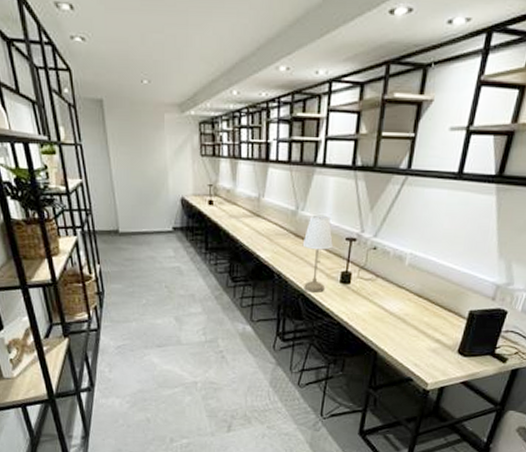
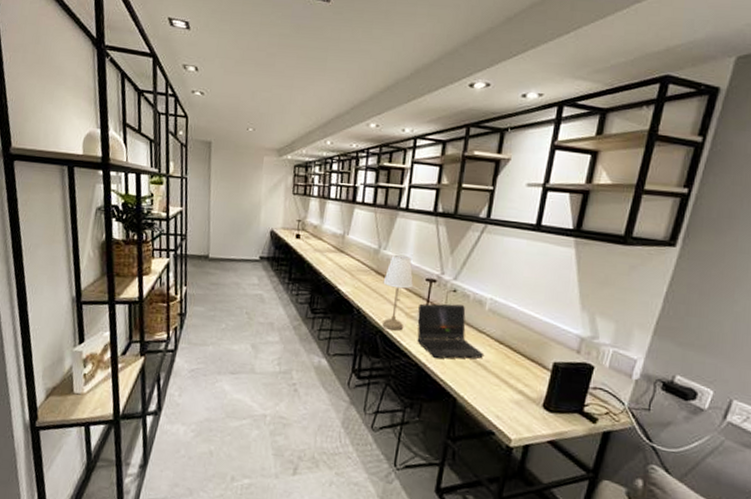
laptop computer: none [338,262,404,317] -> present [417,303,485,359]

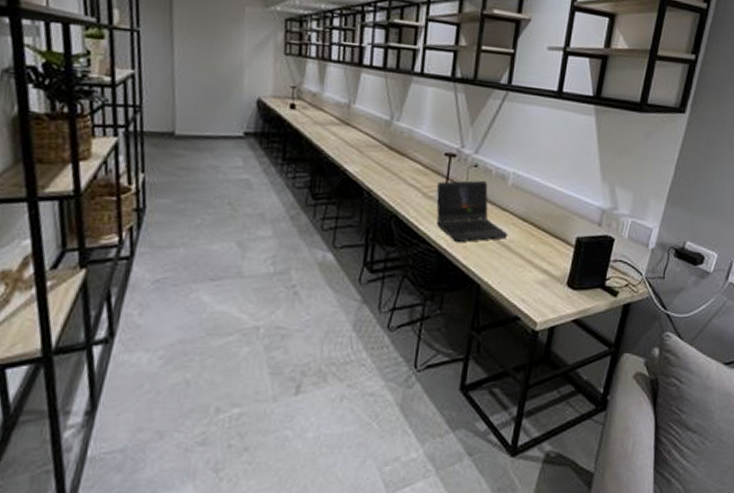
desk lamp: present [382,254,413,331] -> none [396,126,431,214]

